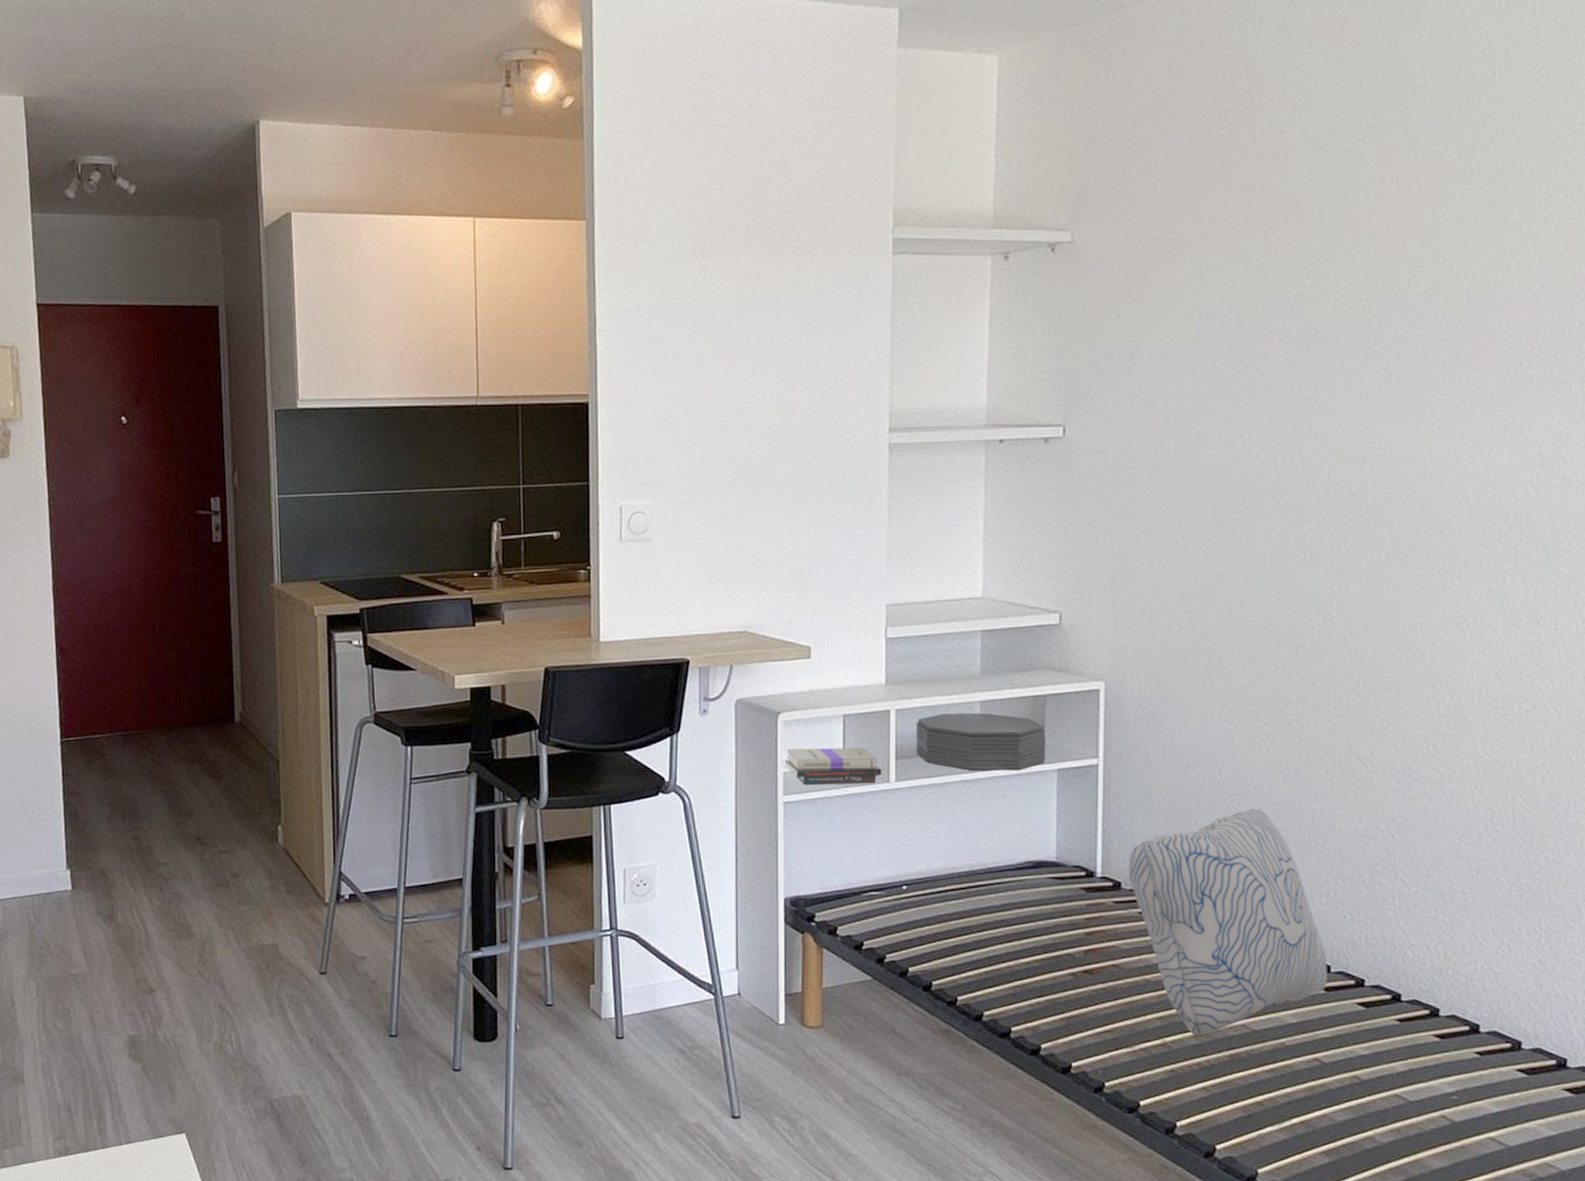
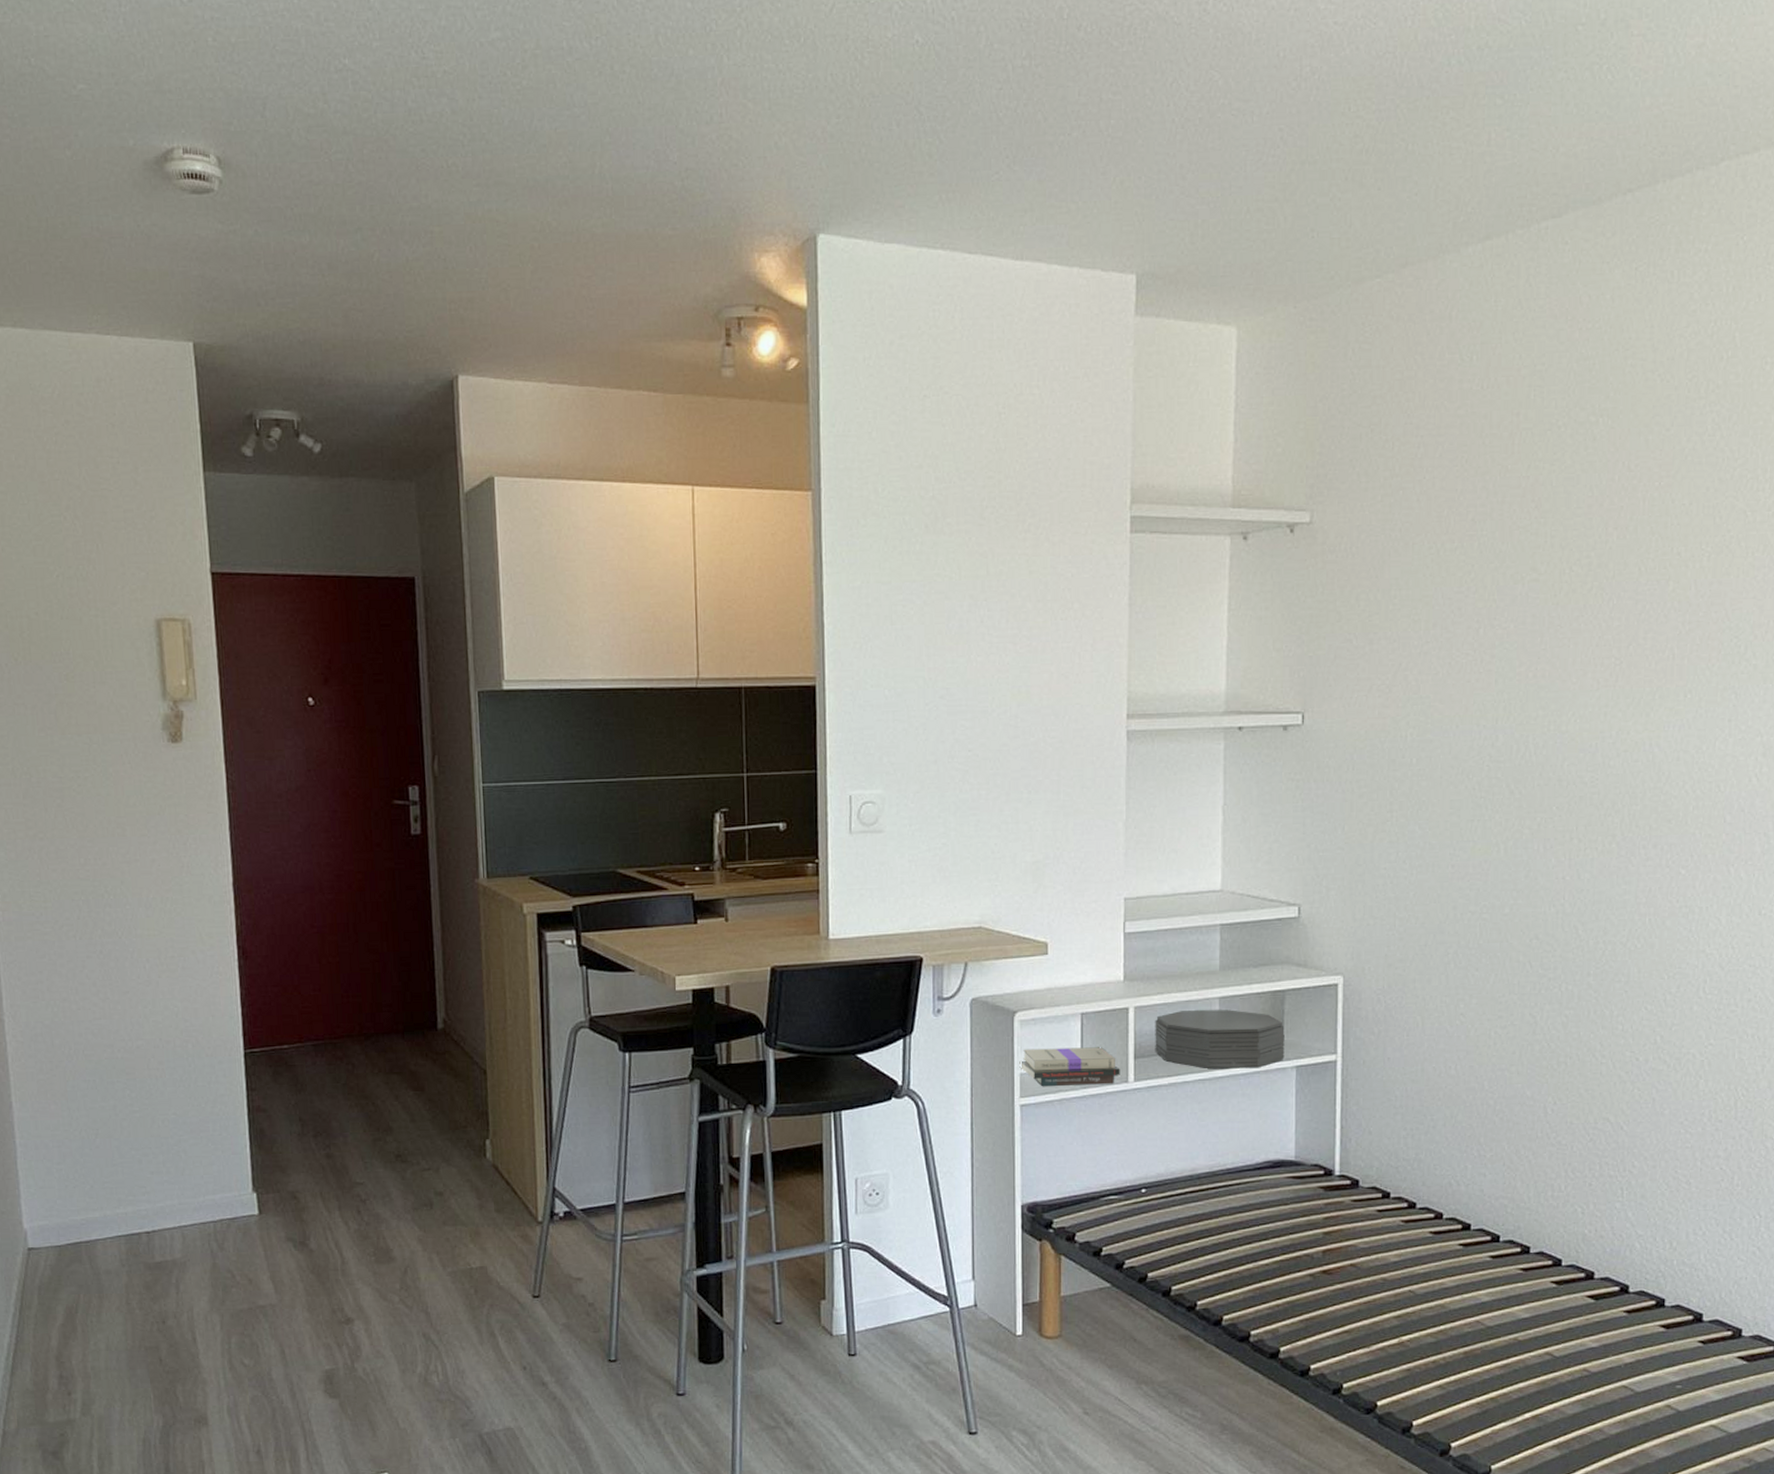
cushion: present [1129,808,1327,1036] -> none [1367,1102,1559,1334]

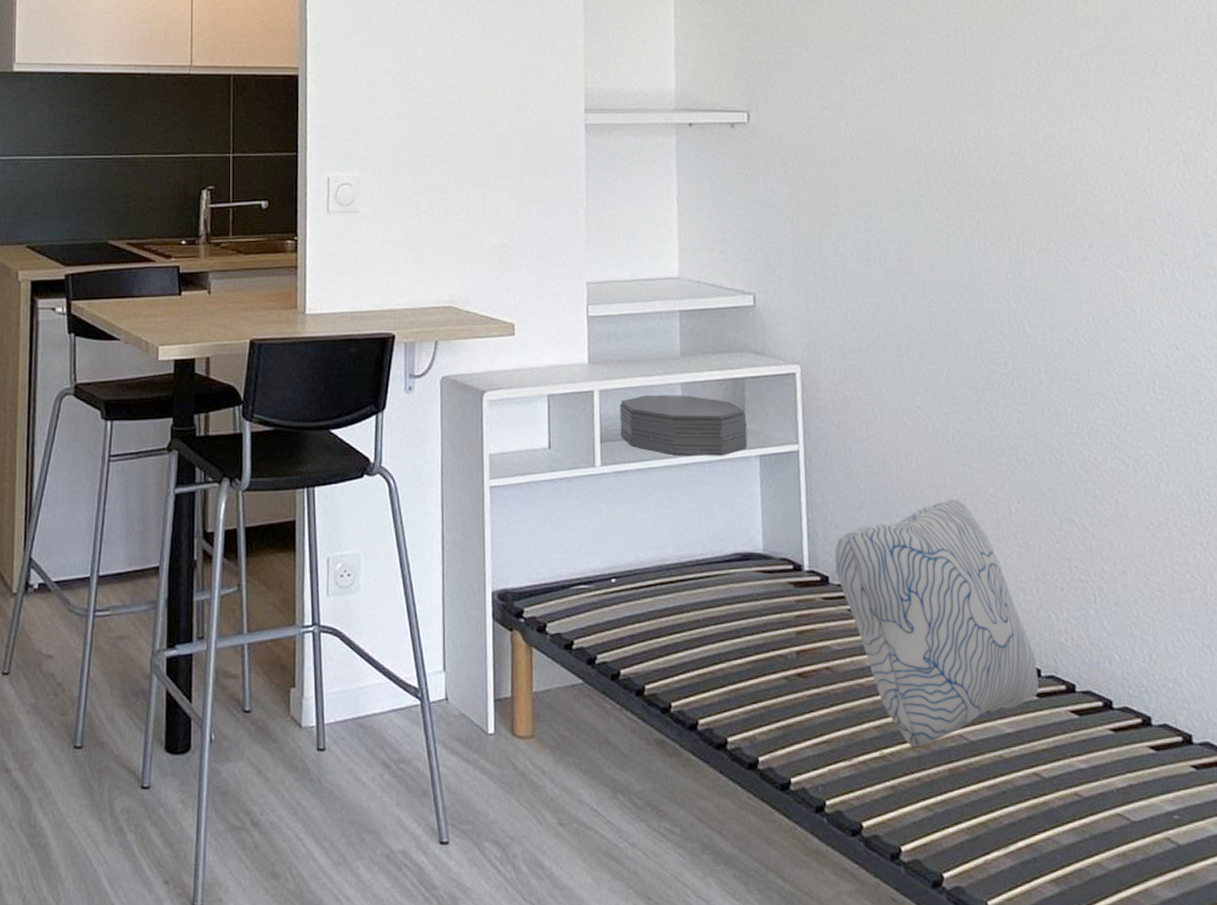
books: present [1019,1047,1120,1086] -> none [488,429,587,468]
cushion: none [1367,1102,1559,1334] -> present [835,499,1039,747]

